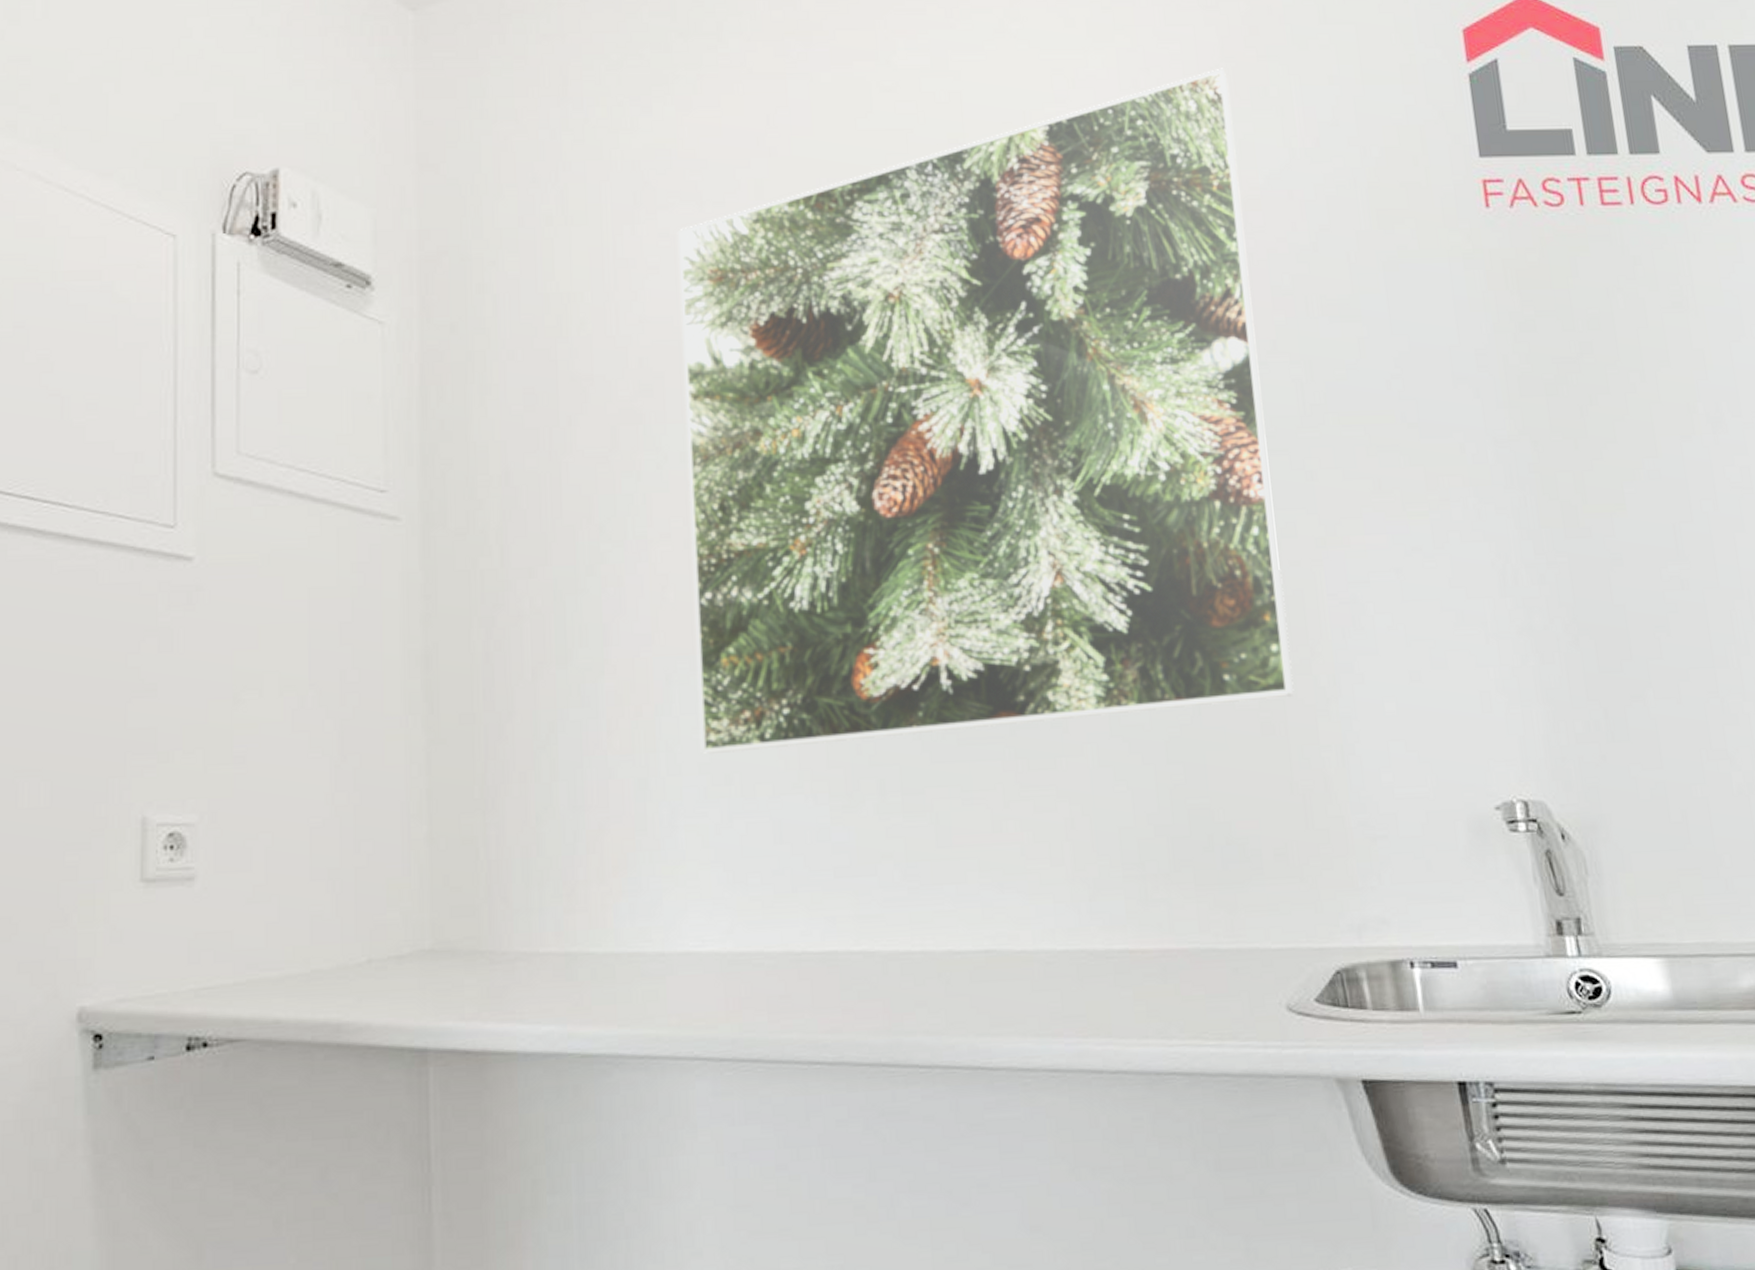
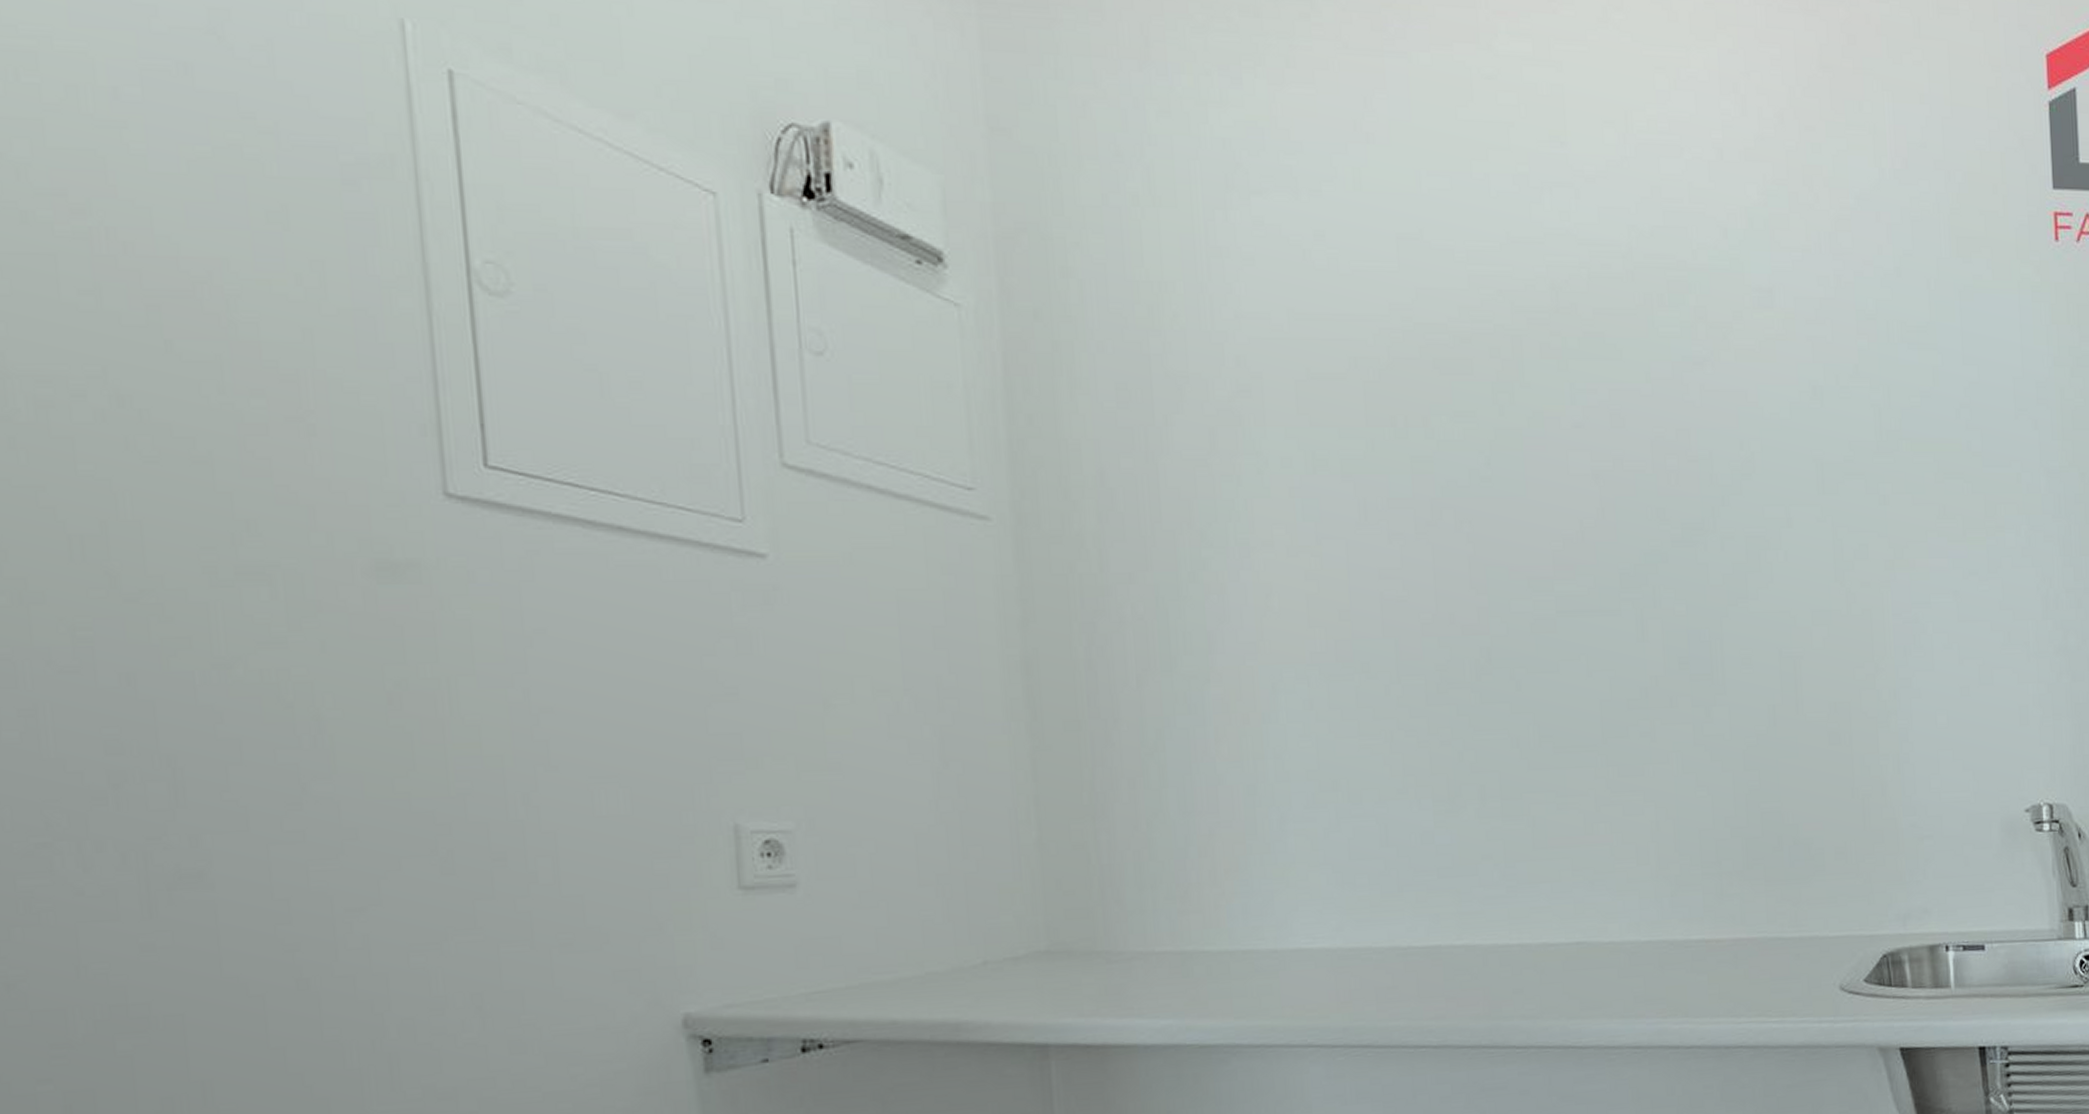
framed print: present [678,68,1294,755] -> none [1273,78,1859,762]

